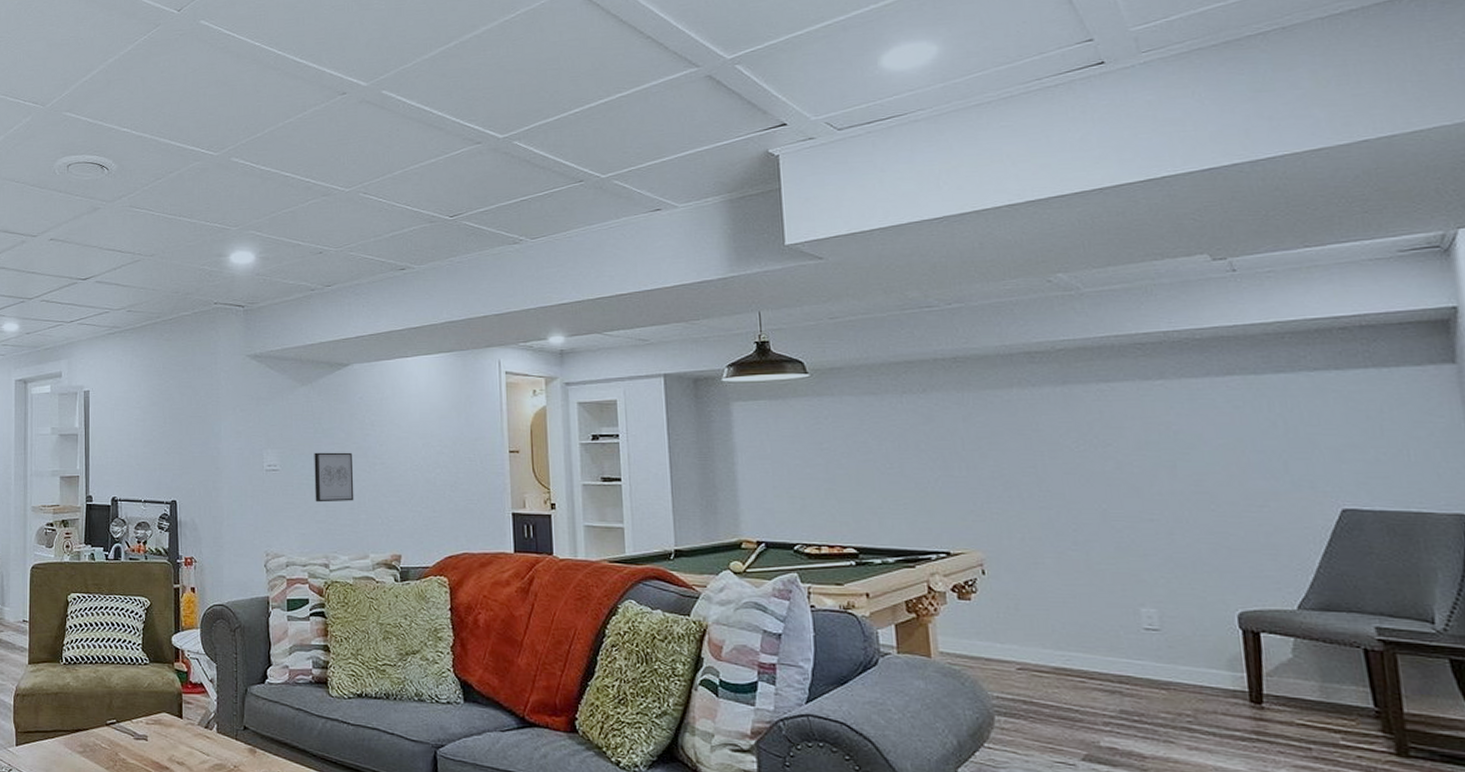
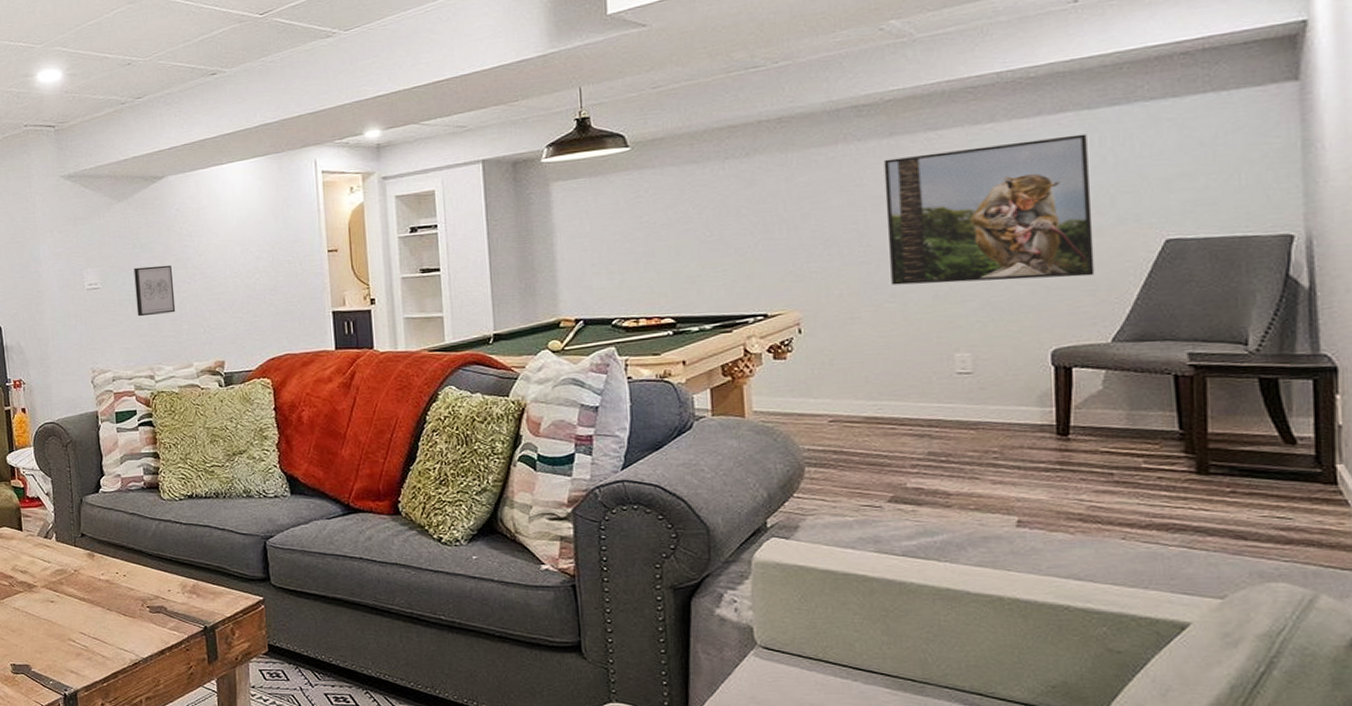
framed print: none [1058,398,1275,540] -> present [884,134,1095,286]

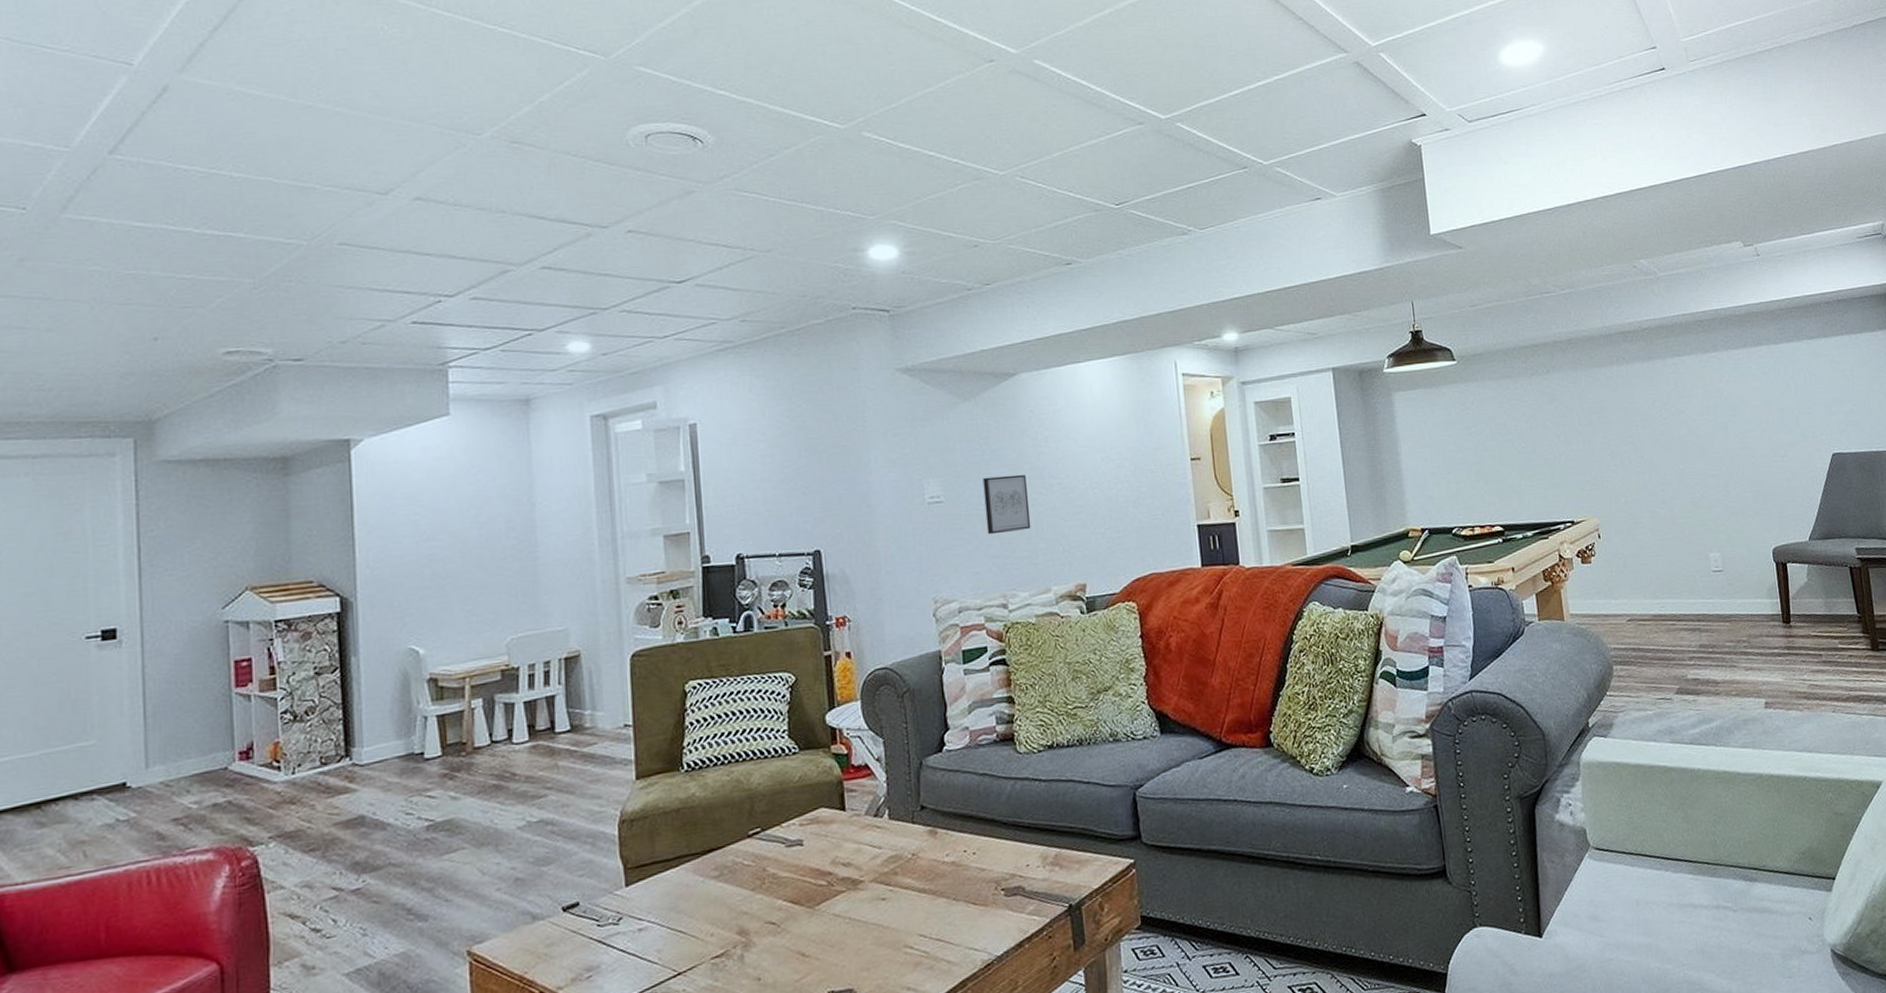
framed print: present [884,134,1095,286] -> none [1646,364,1793,493]

